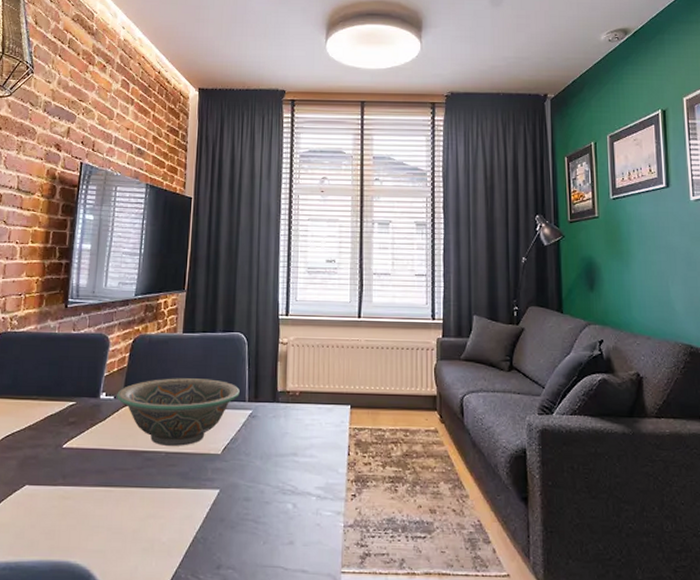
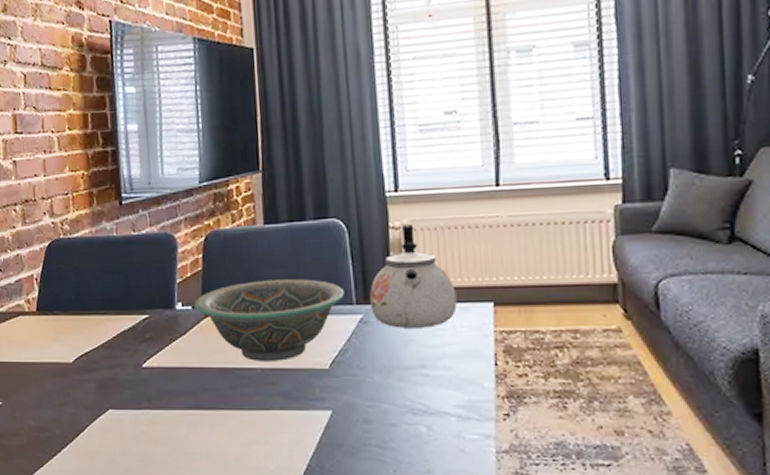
kettle: none [259,341,324,423] -> present [370,225,457,328]

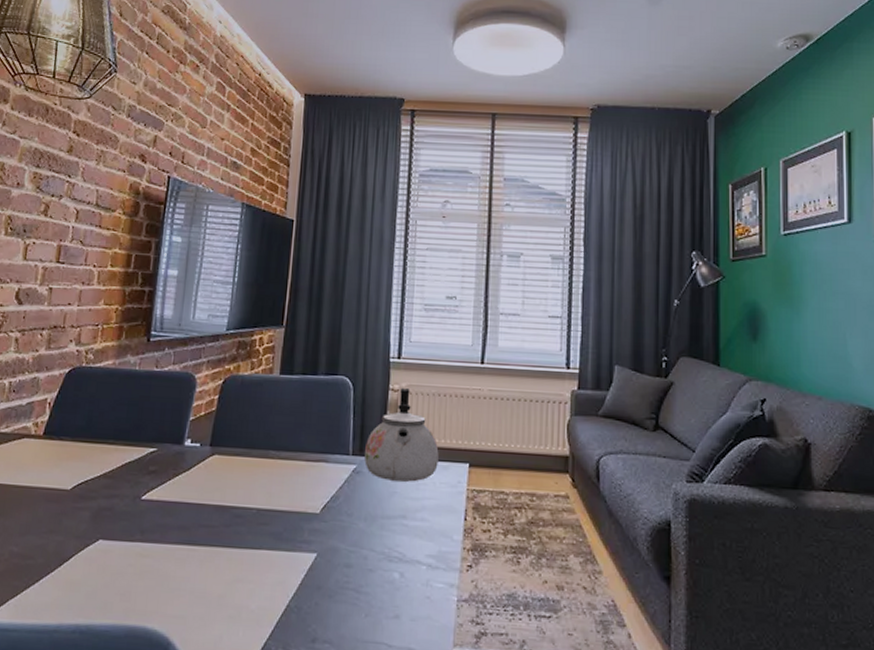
decorative bowl: present [195,279,344,361] -> none [203,425,343,503]

